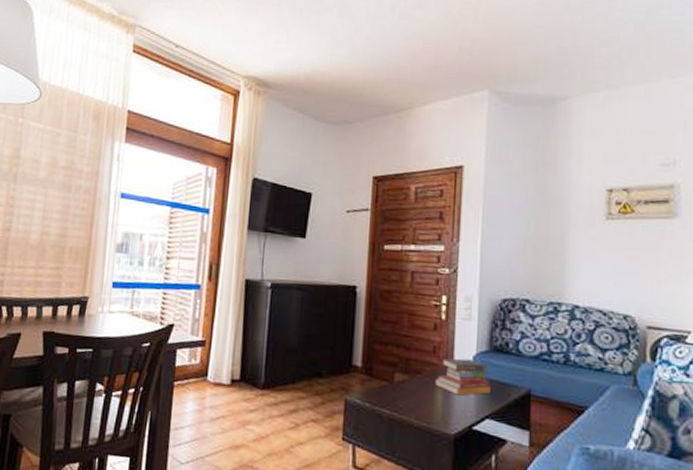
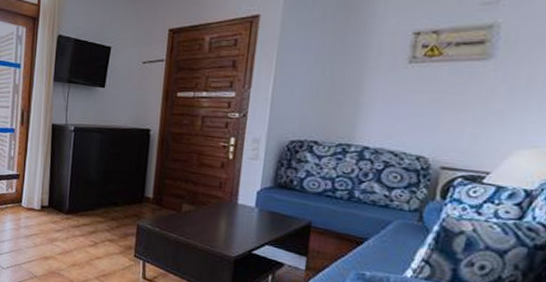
books: present [435,358,491,396] -> none [219,192,273,225]

